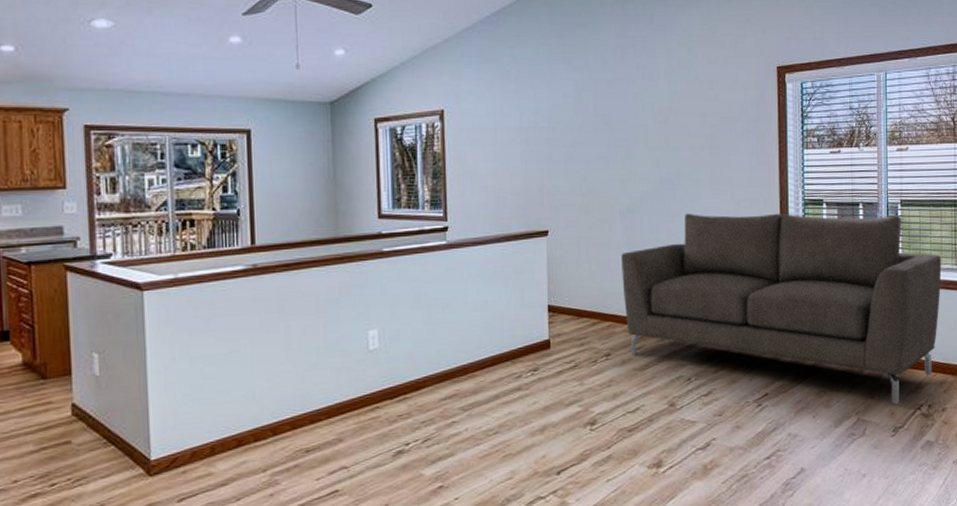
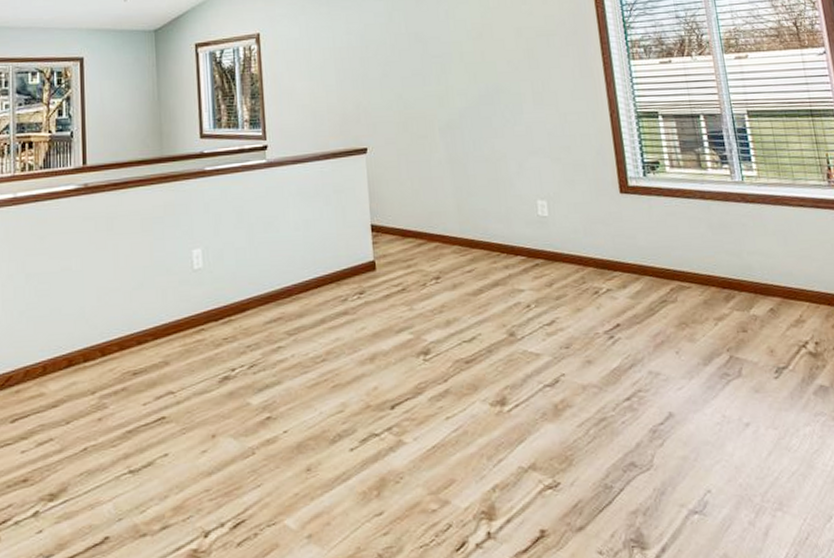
sofa: present [621,213,942,405] -> none [444,127,814,341]

